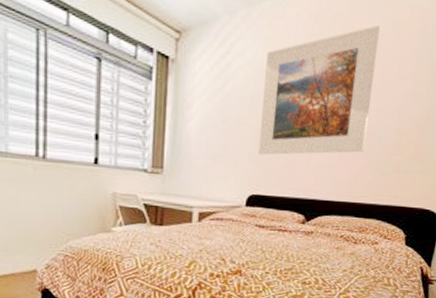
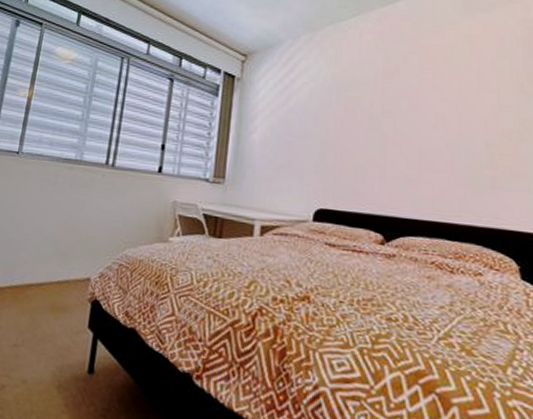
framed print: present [258,25,380,155] -> none [325,42,450,167]

